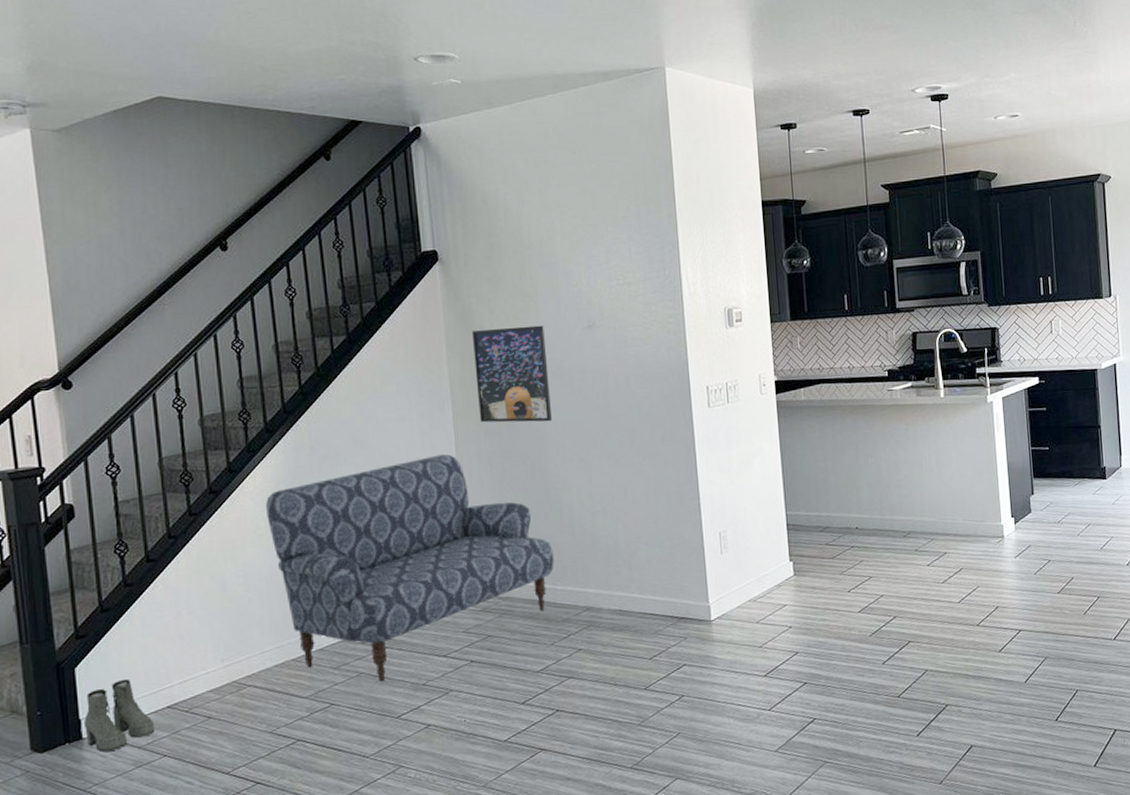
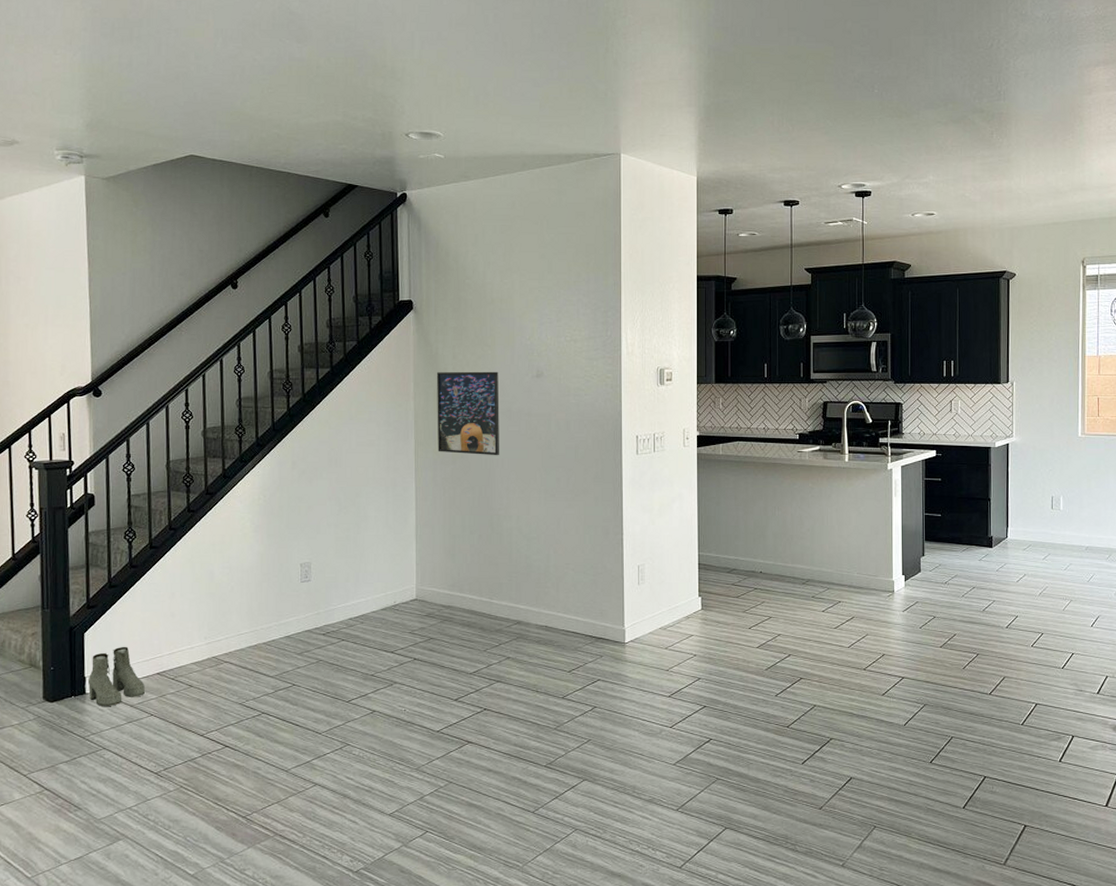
sofa: present [265,454,554,682] -> none [251,477,492,670]

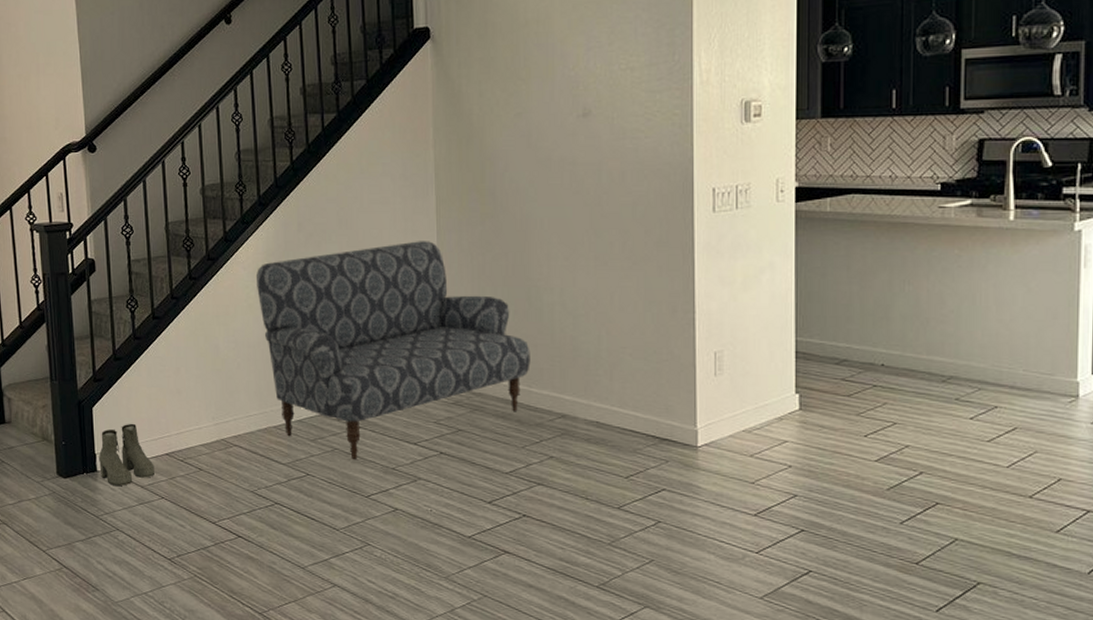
sofa: none [251,477,492,670] -> present [255,241,530,460]
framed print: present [436,371,500,456] -> none [459,111,539,215]

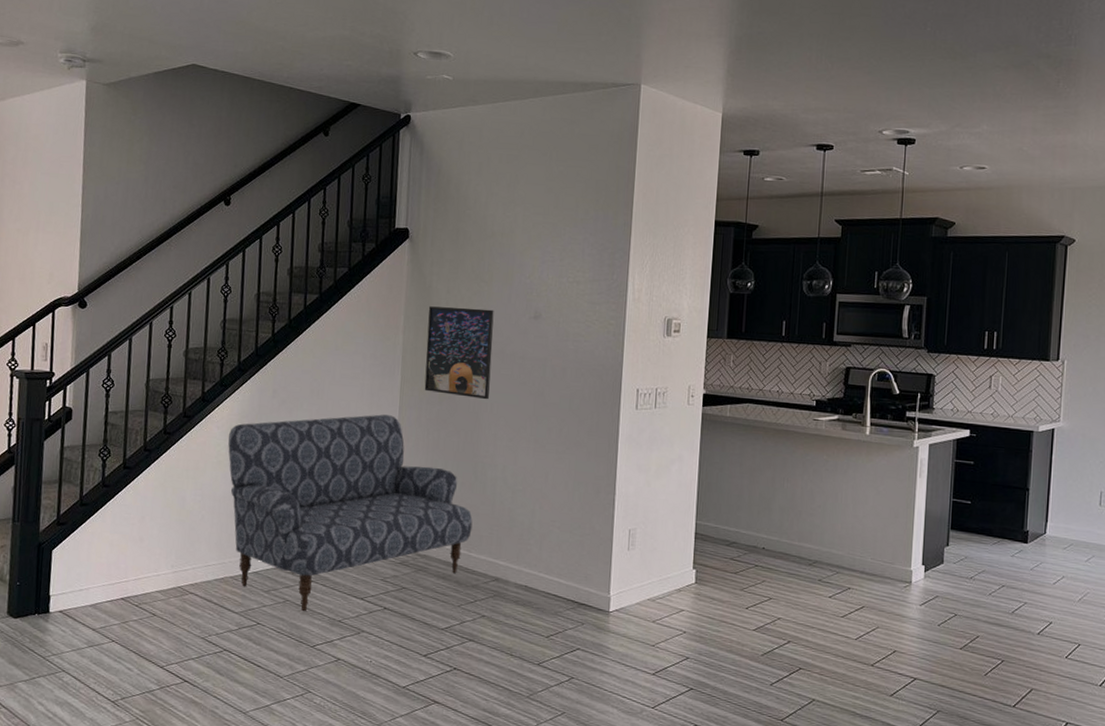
boots: present [98,423,156,486] -> none [52,567,109,628]
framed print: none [459,111,539,215] -> present [424,306,494,400]

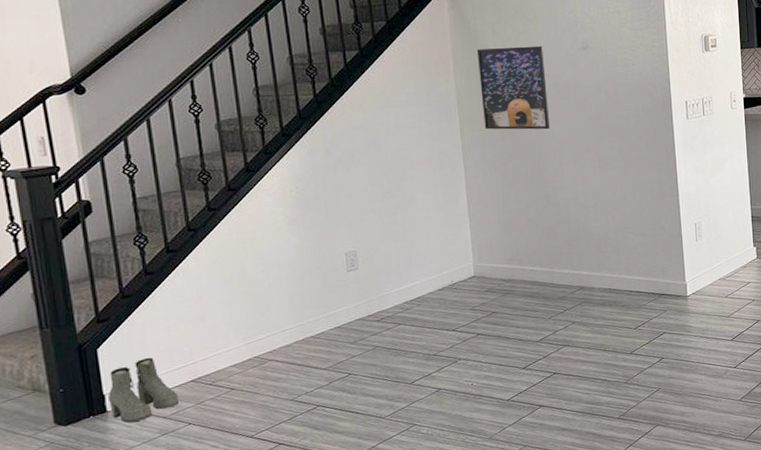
boots: none [52,567,109,628] -> present [107,357,180,422]
sofa: present [228,414,473,612] -> none [283,157,552,354]

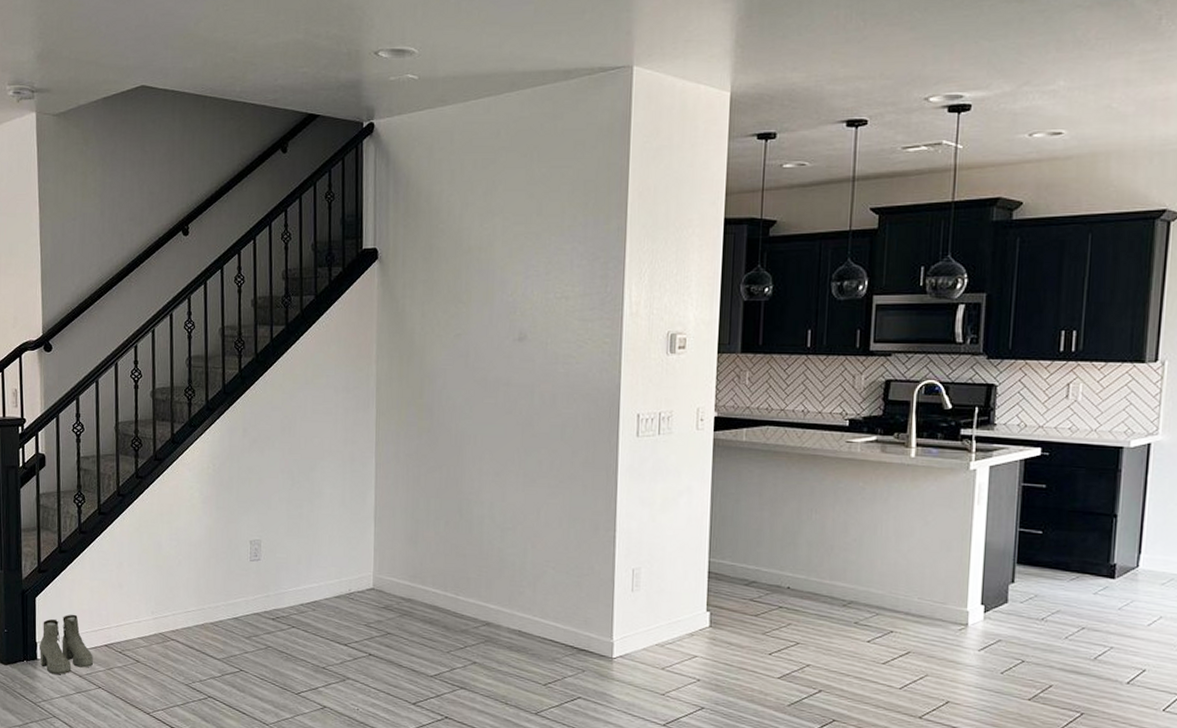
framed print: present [476,46,551,130] -> none [401,332,474,432]

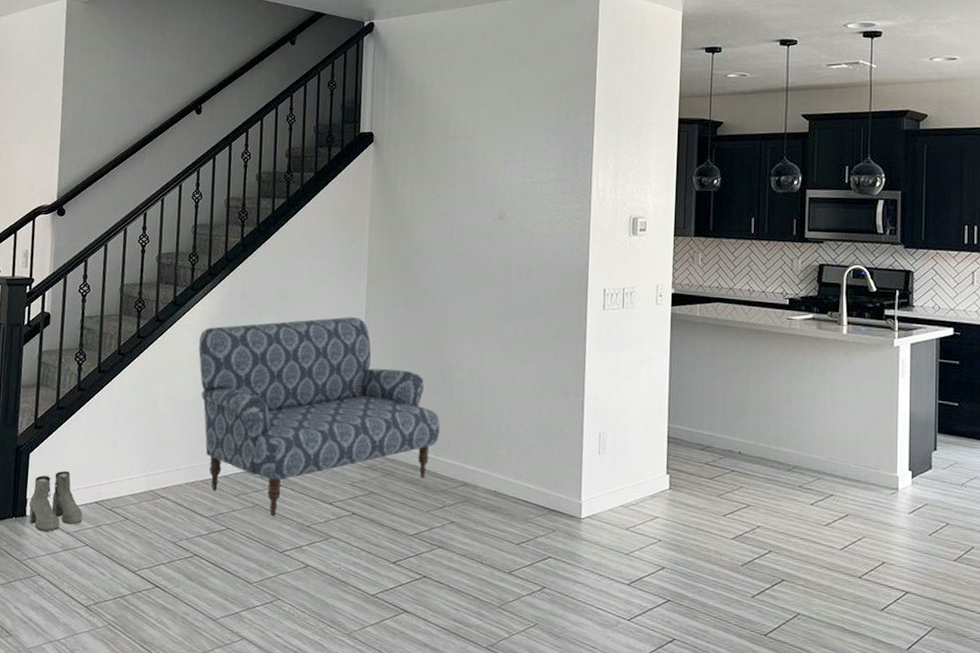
sofa: none [200,451,459,659] -> present [198,317,440,517]

